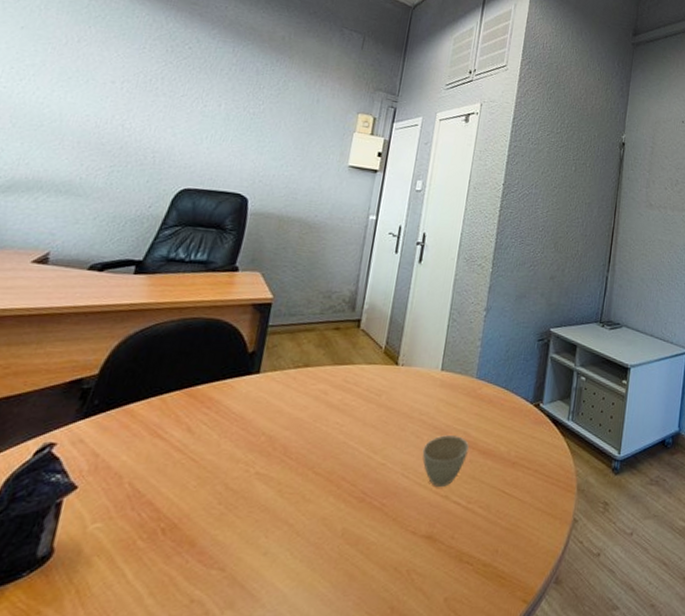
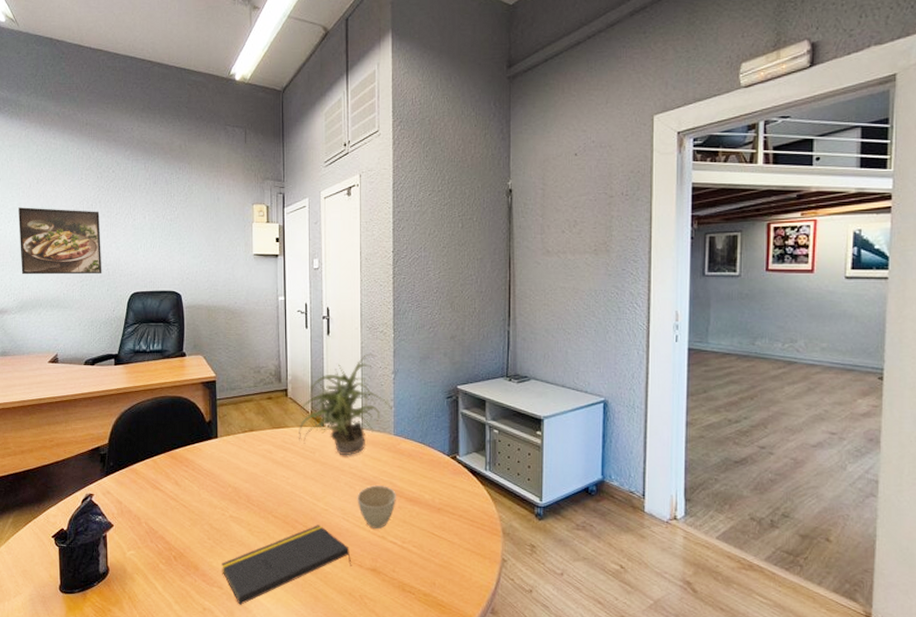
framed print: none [21,65,160,161] -> present [18,207,102,275]
notepad: none [229,483,404,592] -> present [222,525,352,605]
potted plant: none [364,287,479,401] -> present [299,353,392,456]

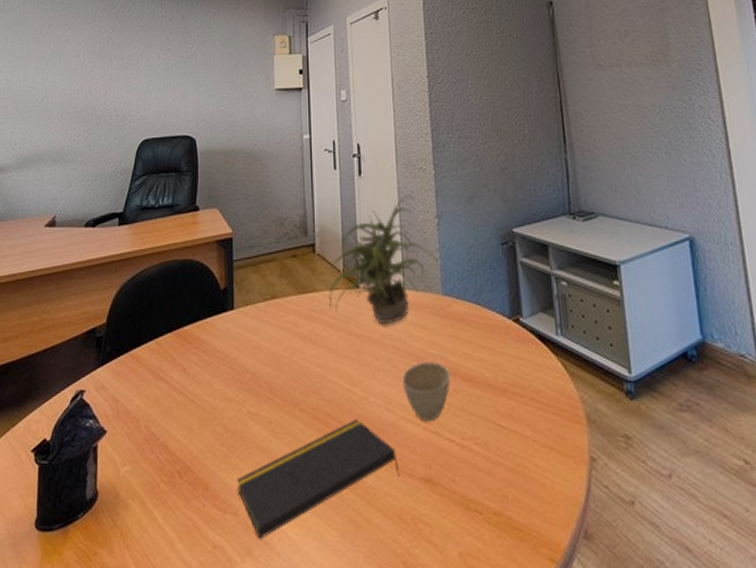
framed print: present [18,207,102,275] -> none [24,53,112,127]

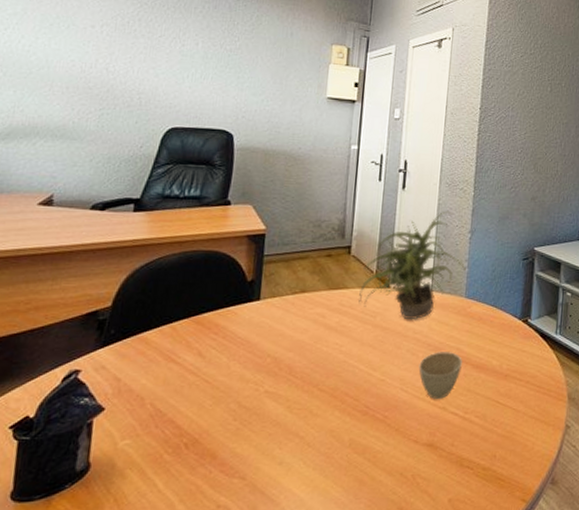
notepad: present [237,419,400,539] -> none [247,397,407,497]

